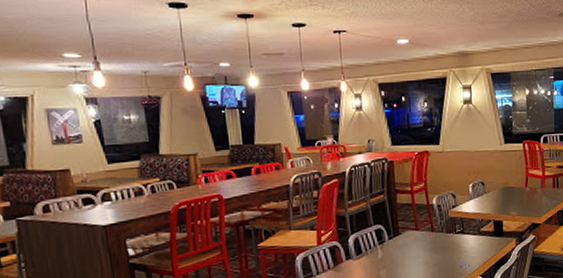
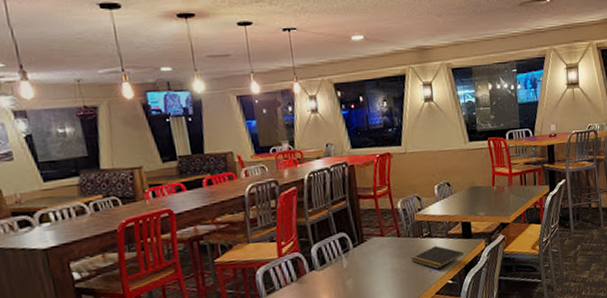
notepad: none [443,242,495,265] -> present [411,246,465,269]

